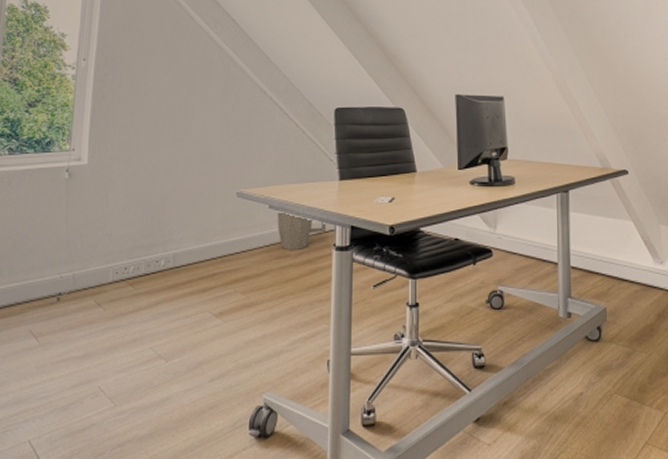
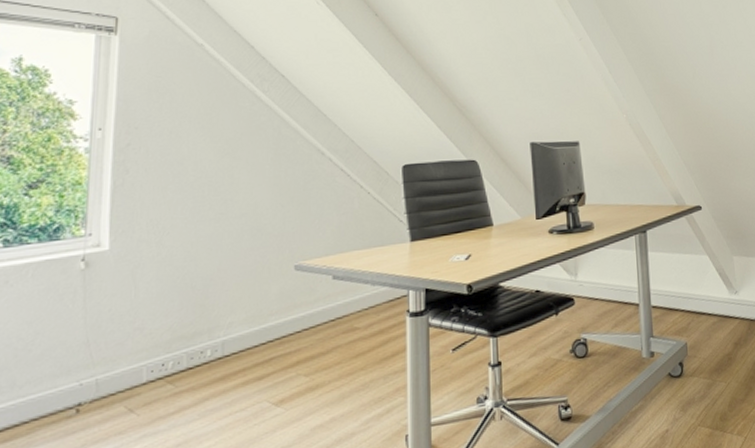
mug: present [277,213,327,251] -> none [343,283,399,323]

